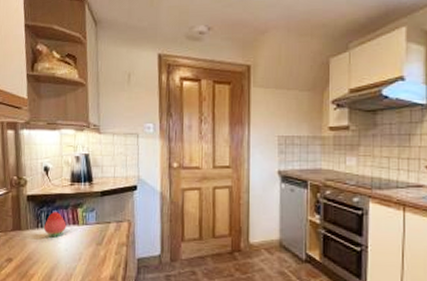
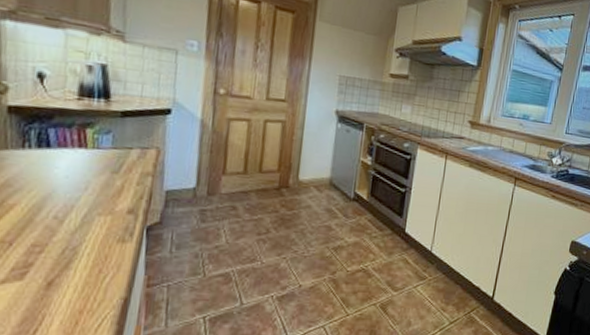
fruit: present [44,212,67,236] -> none [33,130,69,160]

